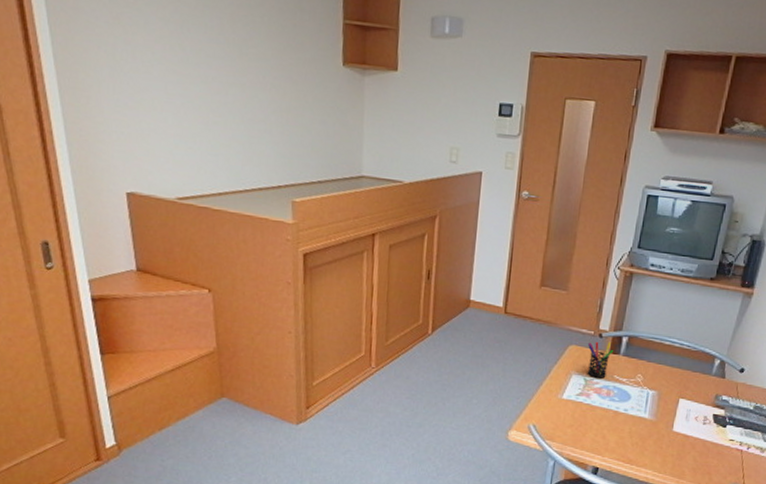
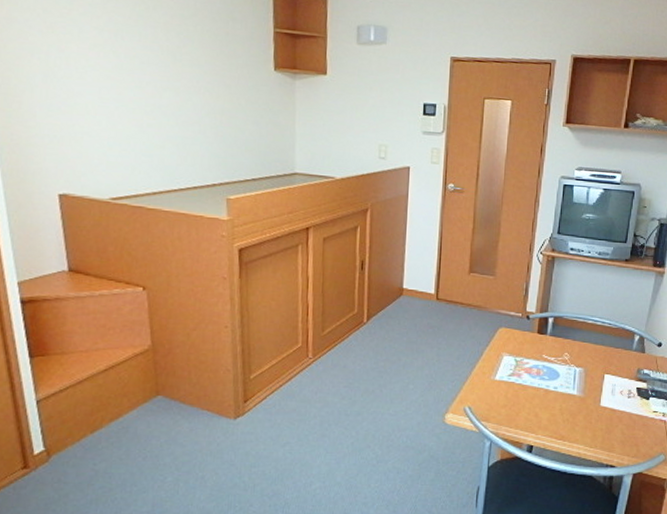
pen holder: present [587,341,614,378] -> none [516,323,541,358]

